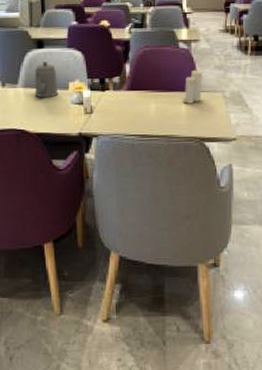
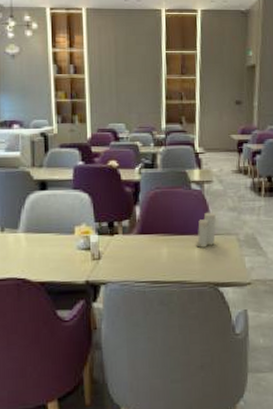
teapot: present [34,61,58,98] -> none [37,203,62,244]

